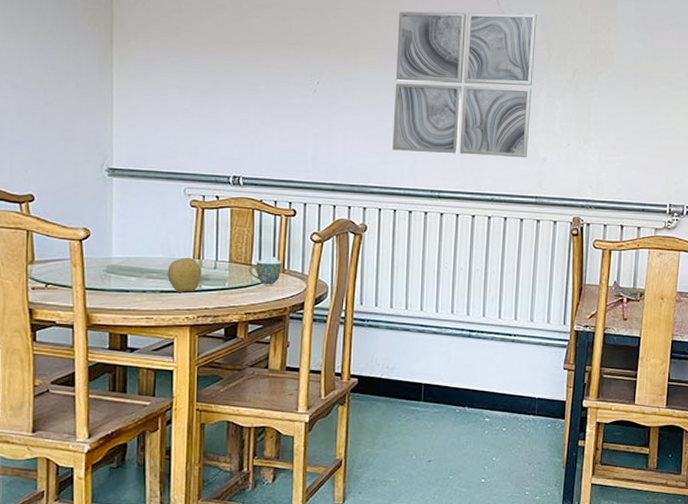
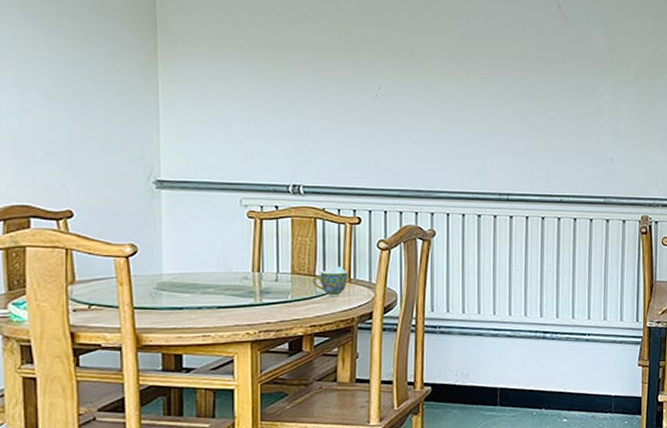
fruit: present [167,257,202,292] -> none [224,270,262,307]
wall art: present [392,11,537,158] -> none [458,15,598,159]

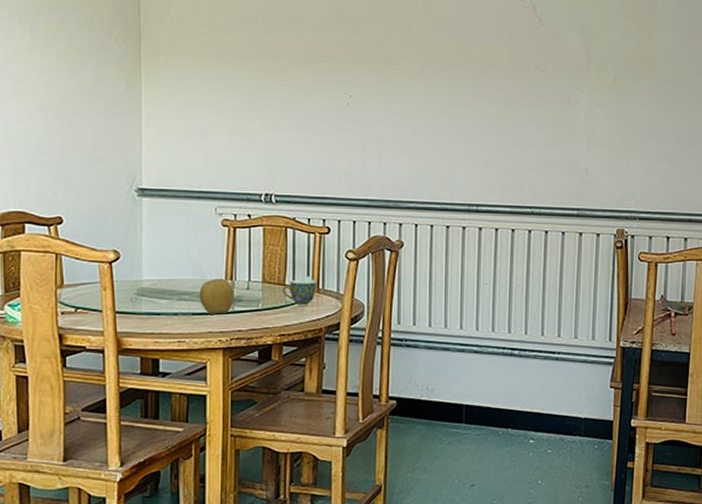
fruit: none [224,270,262,307] -> present [199,278,234,314]

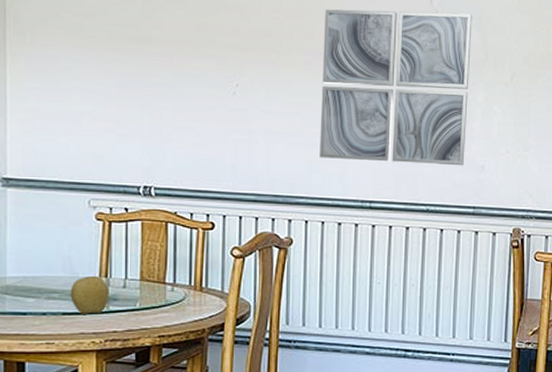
teacup: present [282,276,316,307] -> none [162,274,199,306]
wall art: none [428,19,575,169] -> present [319,9,472,166]

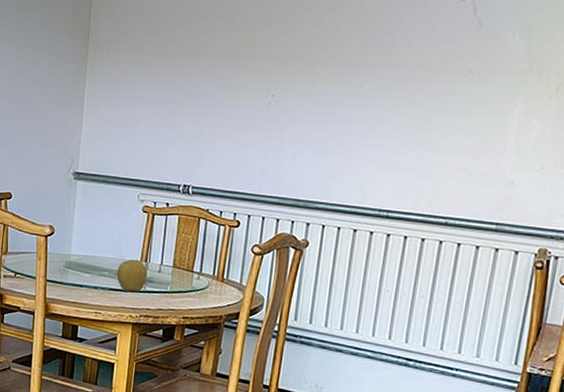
wall art: present [319,9,472,166] -> none [342,21,520,181]

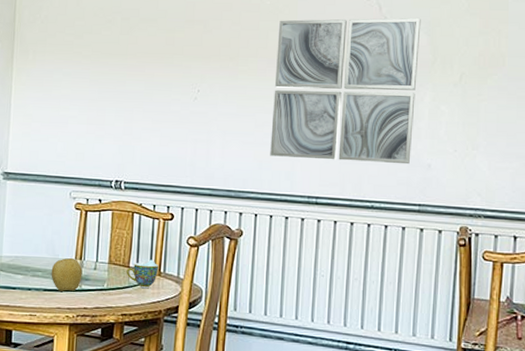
teacup: none [189,265,222,294] -> present [126,259,158,289]
wall art: none [342,21,520,181] -> present [270,18,421,165]

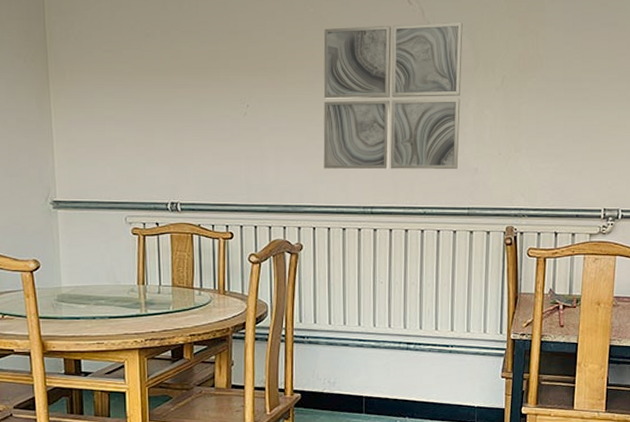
fruit: present [51,257,83,292] -> none [114,283,147,317]
teacup: present [126,259,158,289] -> none [191,279,223,308]

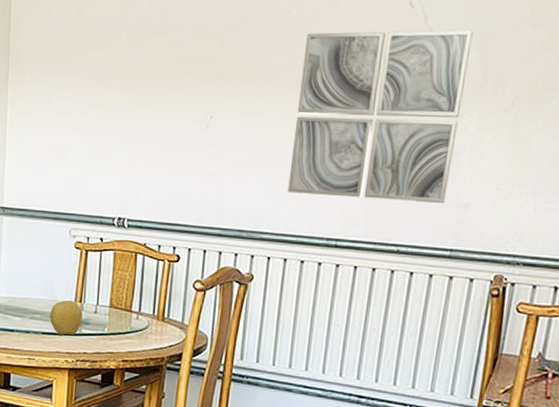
fruit: none [114,283,147,317] -> present [50,300,83,336]

